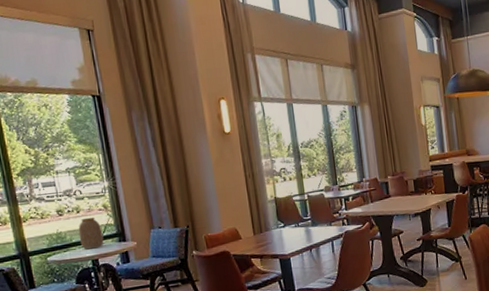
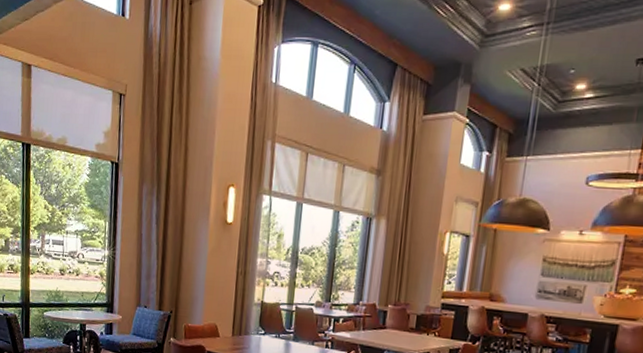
vase: present [78,217,104,250] -> none [73,282,95,314]

